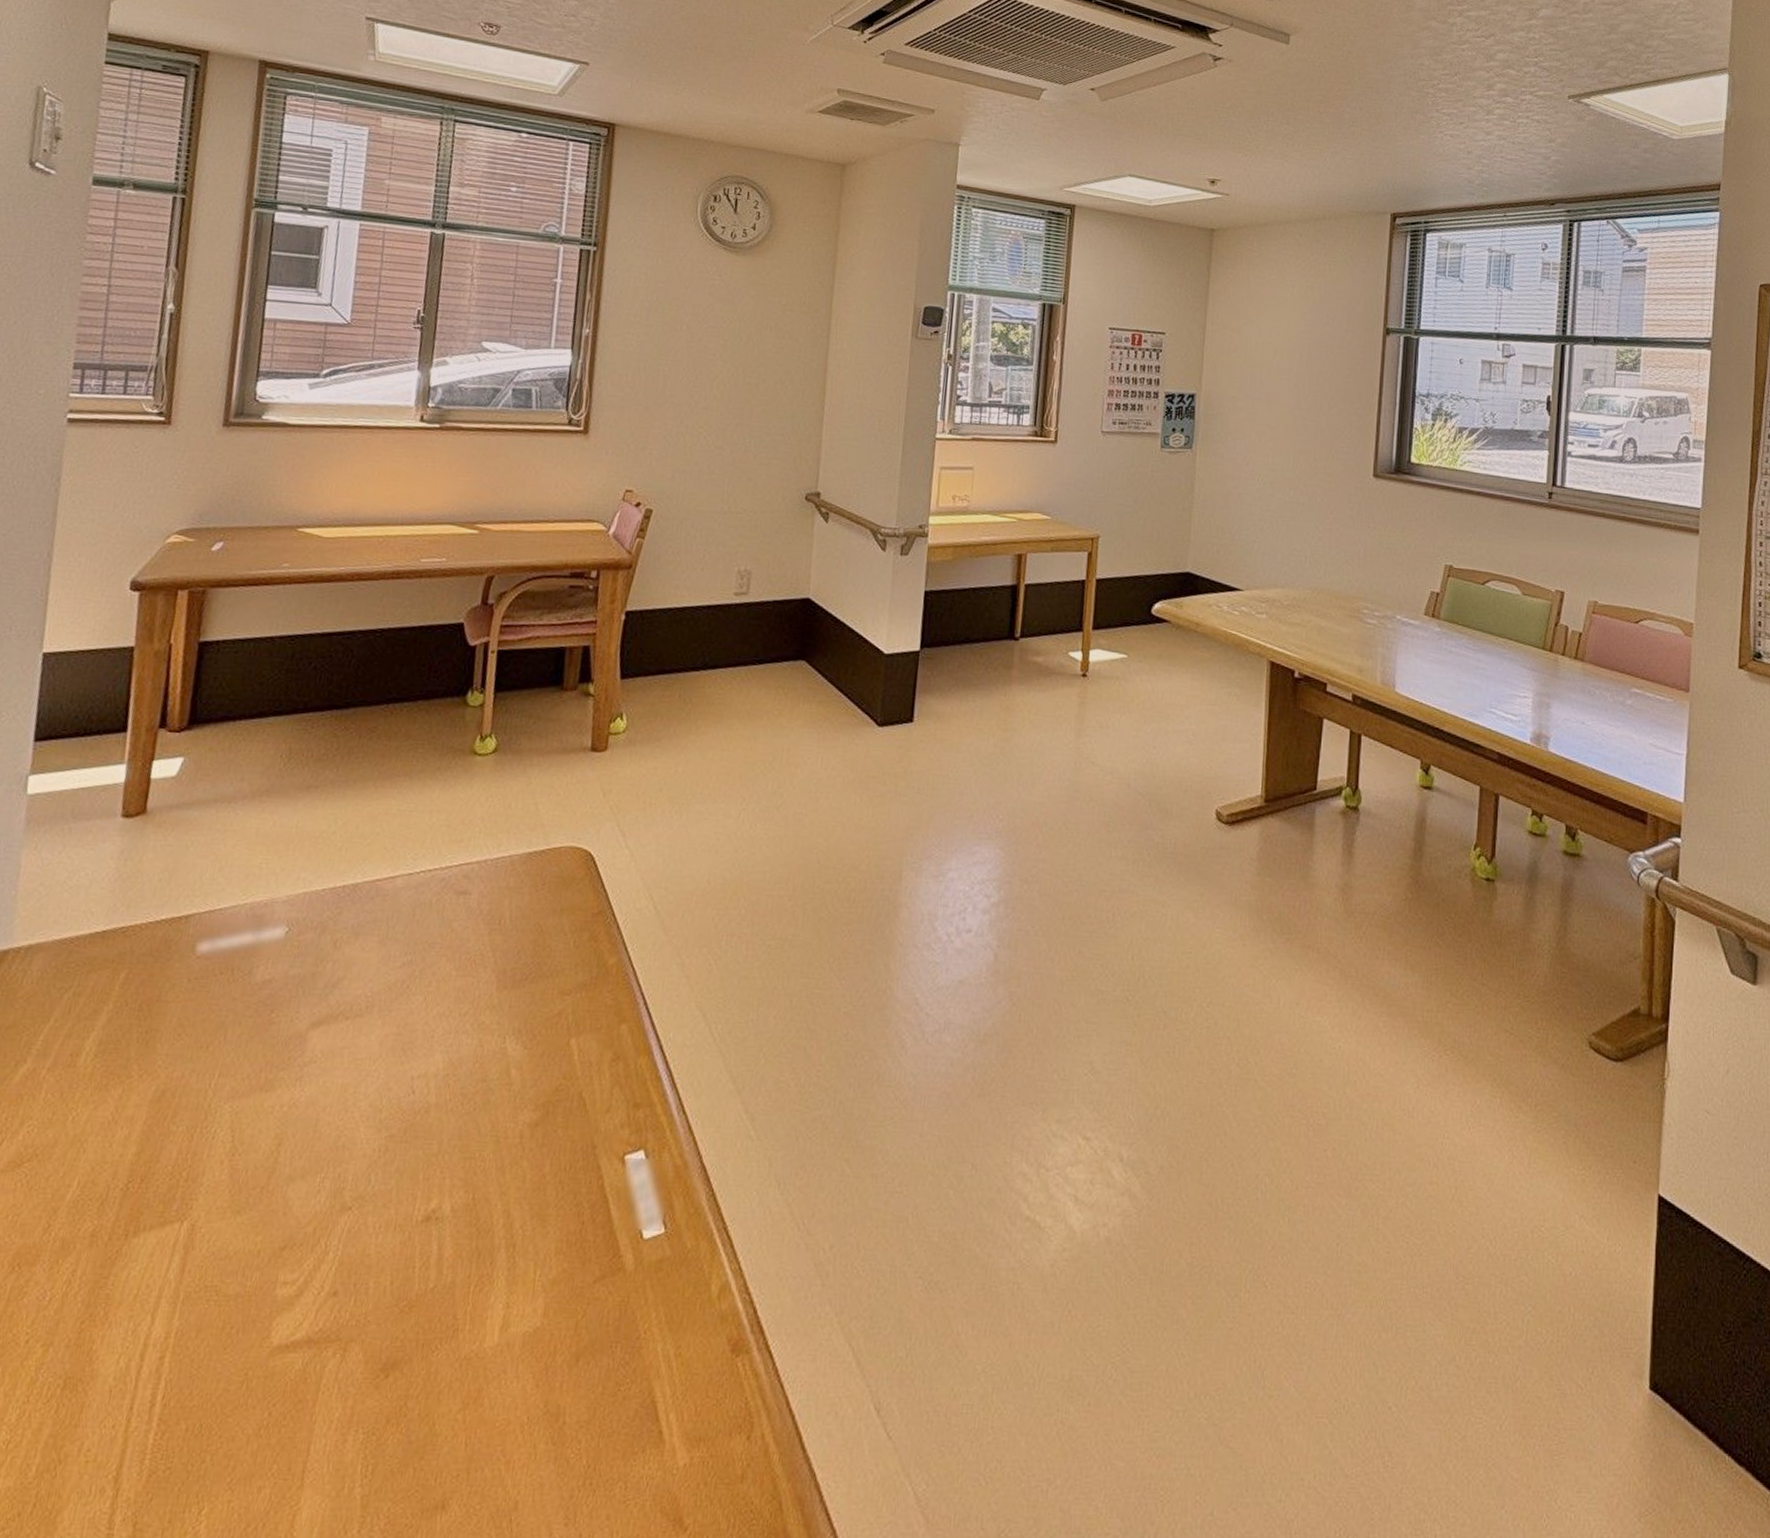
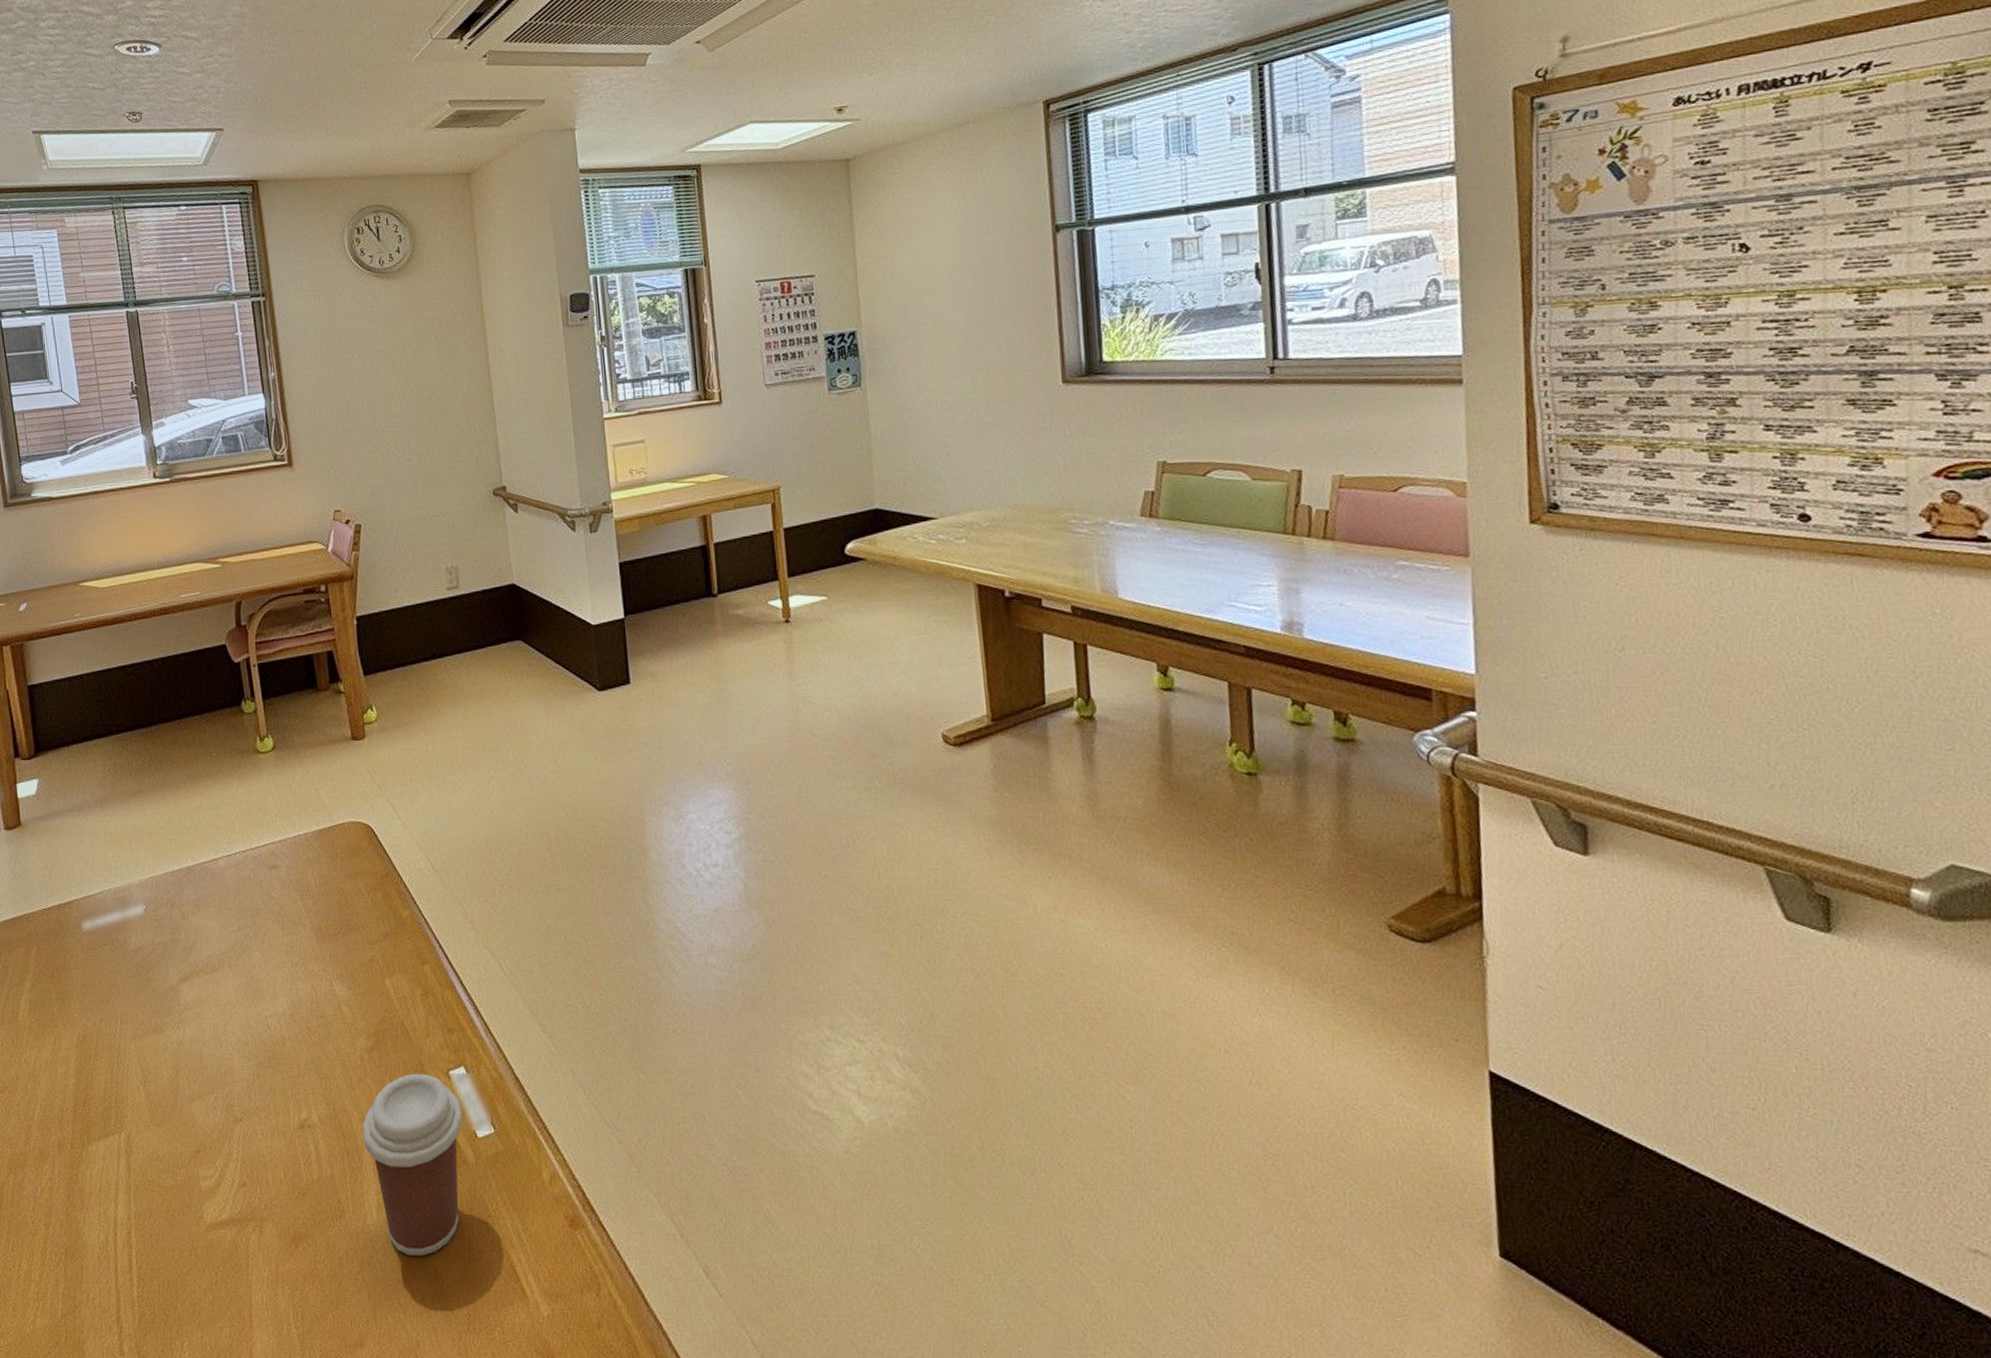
coffee cup: none [501,1156,631,1389] -> present [363,1073,463,1256]

